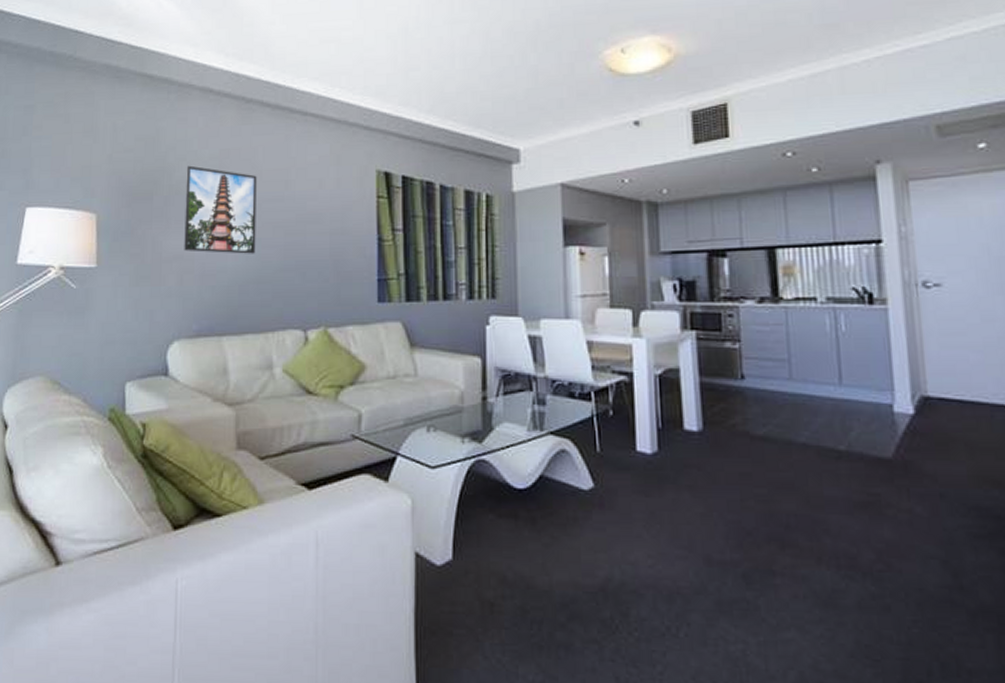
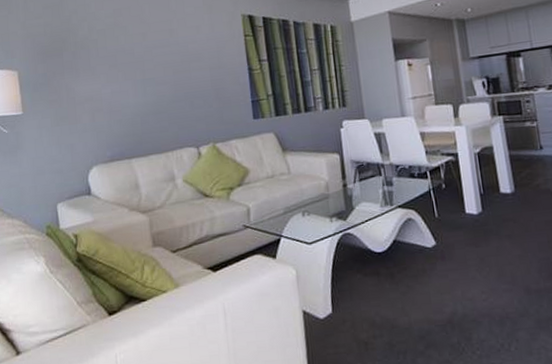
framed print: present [184,165,257,254] -> none [87,24,151,94]

